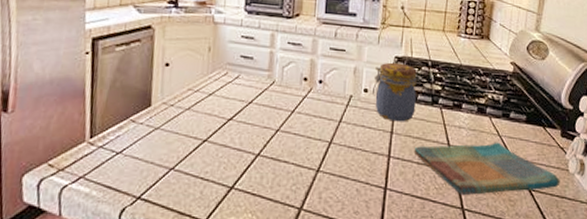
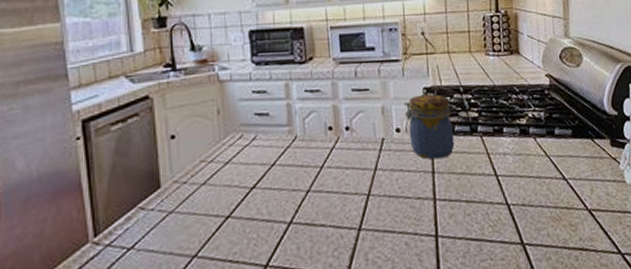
dish towel: present [414,142,560,195] -> none [460,163,619,228]

